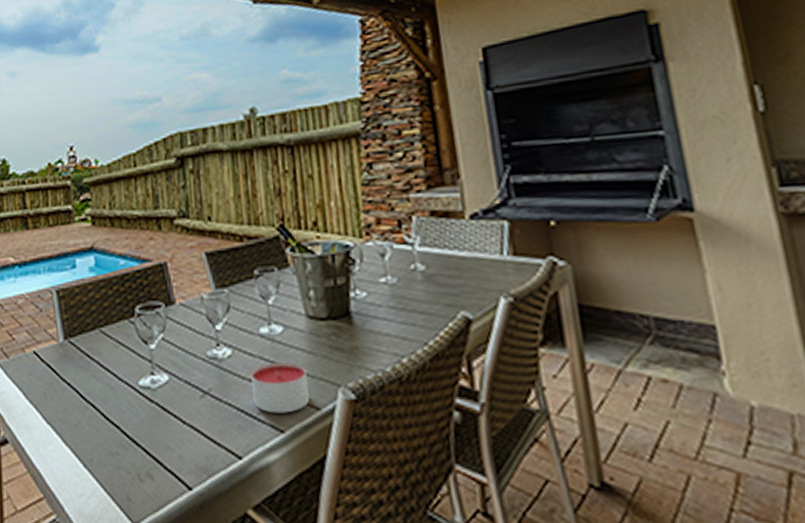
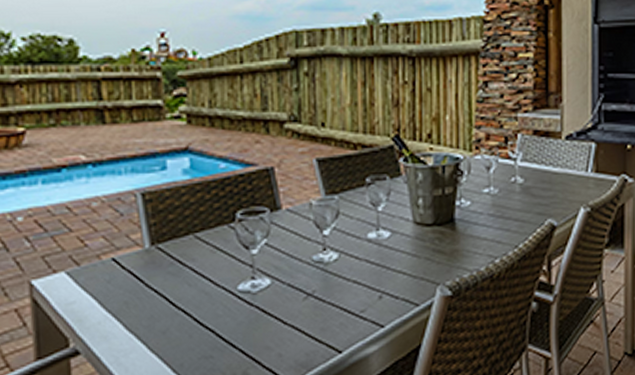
candle: present [251,362,309,413] -> none [356,265,410,311]

